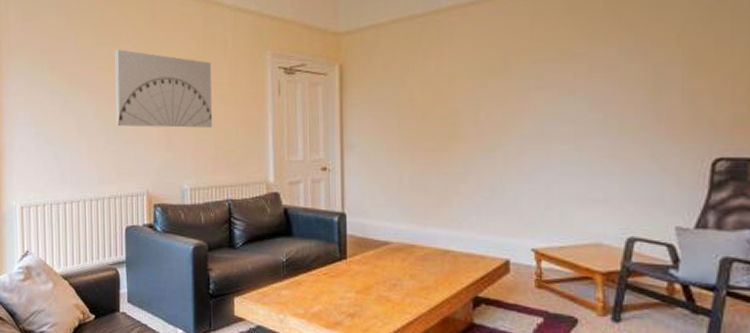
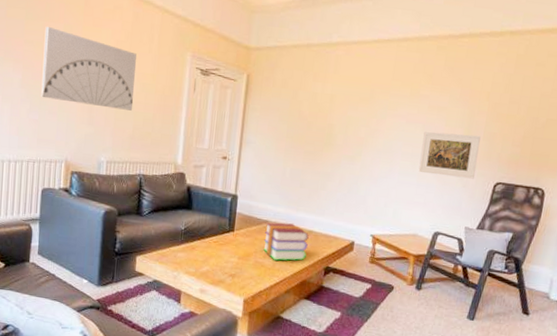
books: none [386,243,445,293] -> present [263,222,309,261]
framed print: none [588,96,679,158] -> present [418,132,481,179]

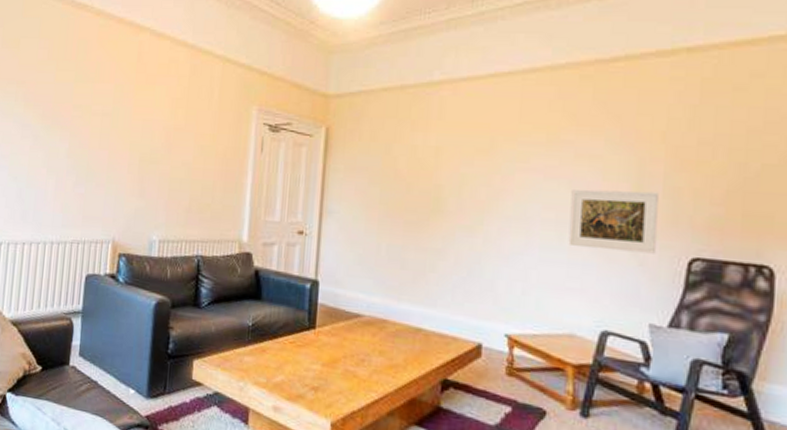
wall art: present [41,26,136,111] -> none [88,87,194,178]
books: present [263,222,309,261] -> none [355,316,417,370]

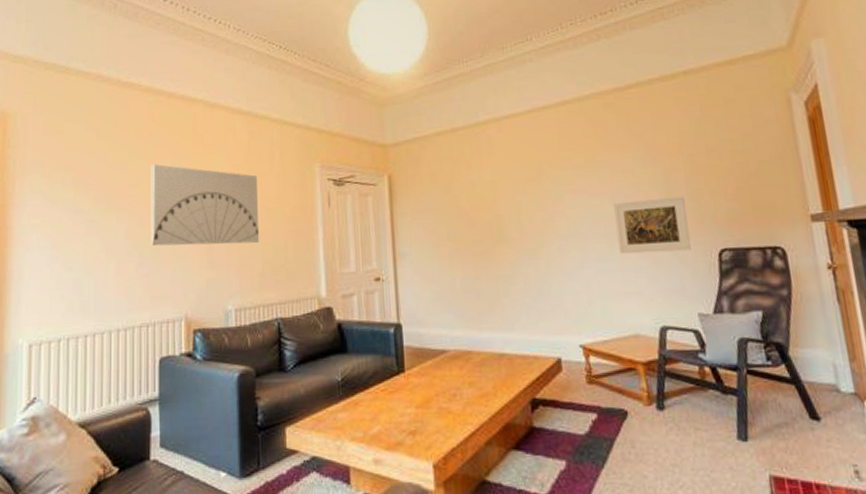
wall art: none [88,87,194,178] -> present [151,163,260,247]

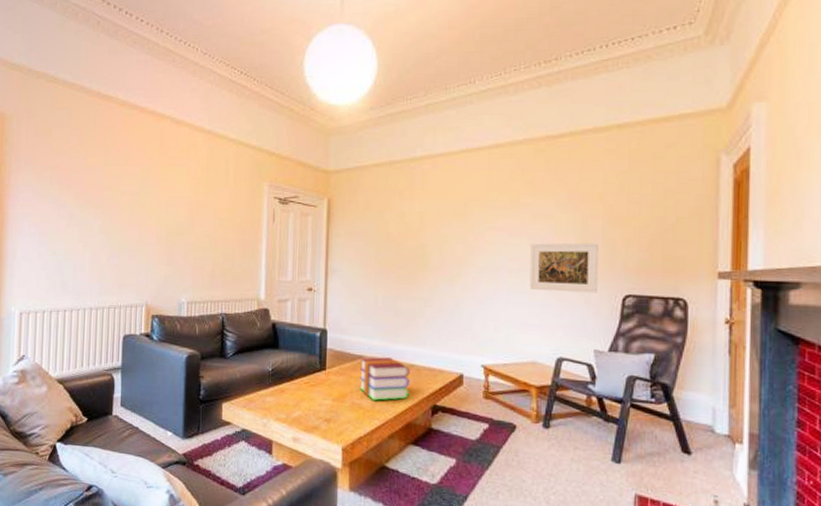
wall art: present [151,163,260,247] -> none [120,170,213,247]
books: none [443,348,503,402] -> present [360,357,410,401]

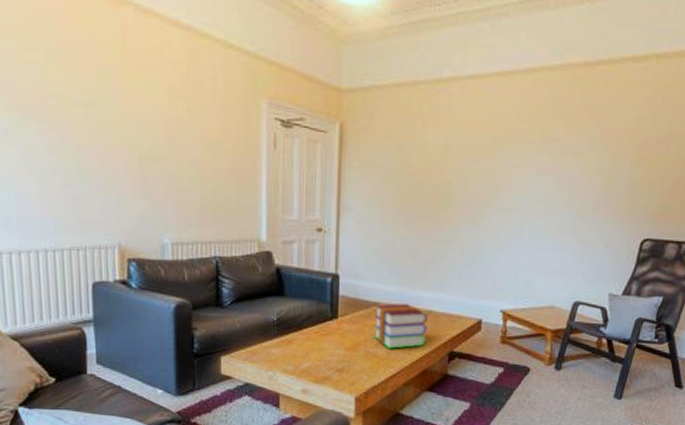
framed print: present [529,243,599,293] -> none [553,183,624,237]

